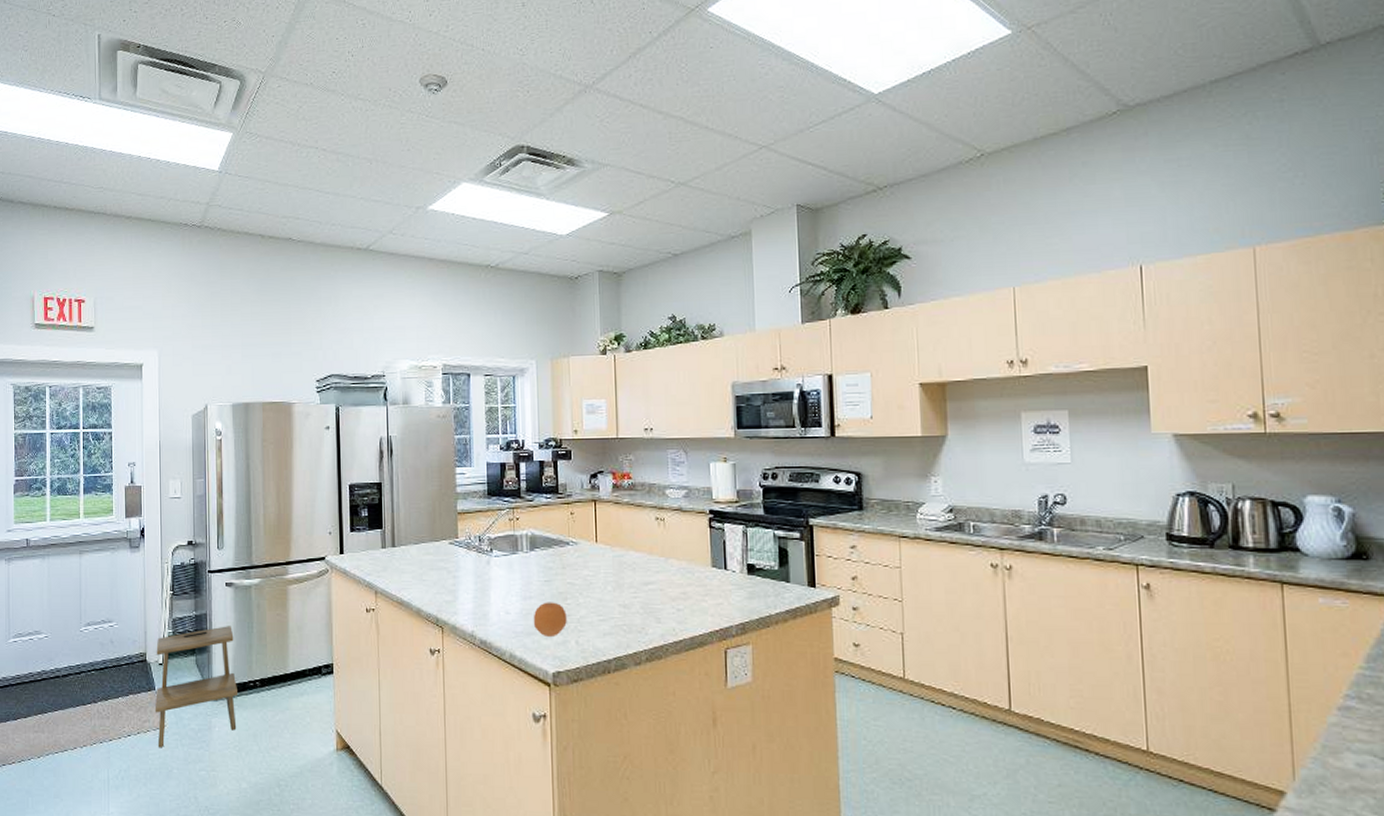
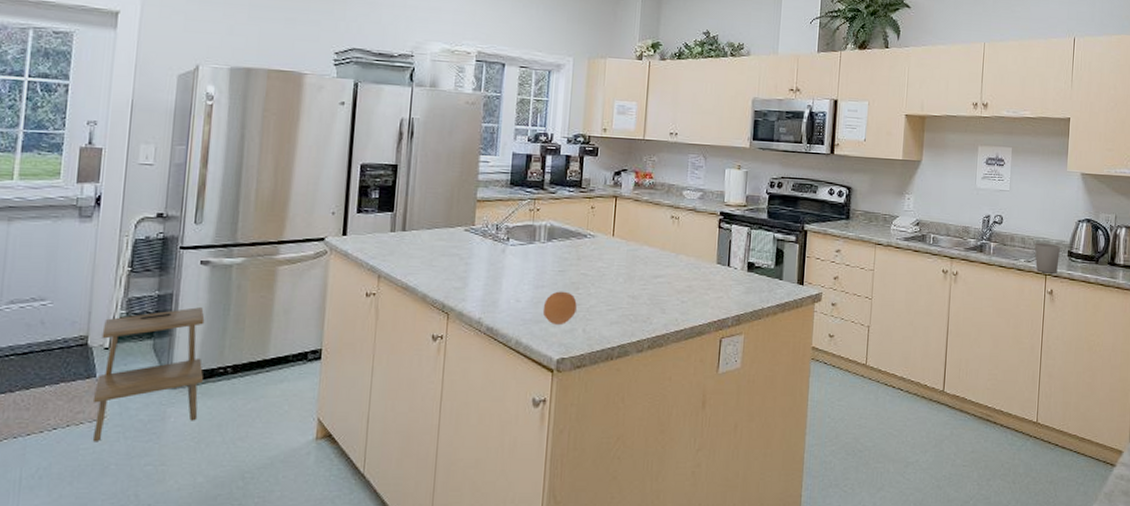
dixie cup: none [1115,525,1155,563] -> present [1034,242,1061,274]

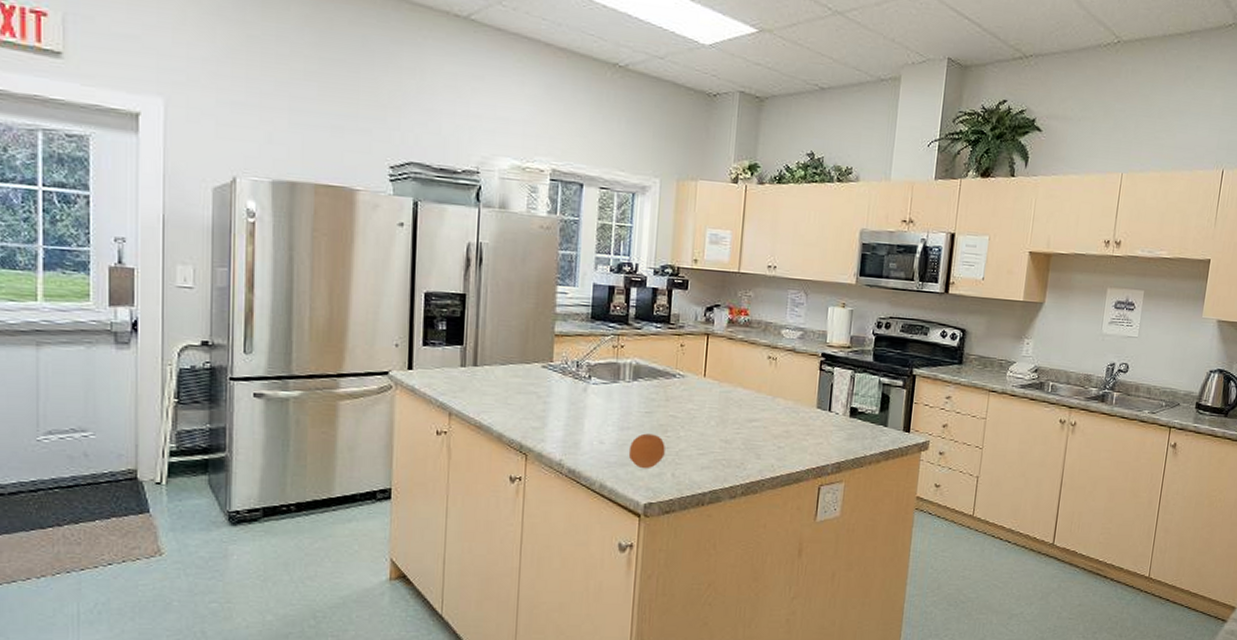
step stool: present [92,307,205,442] -> none [148,442,265,579]
dixie cup: present [1034,242,1061,274] -> none [1160,393,1189,426]

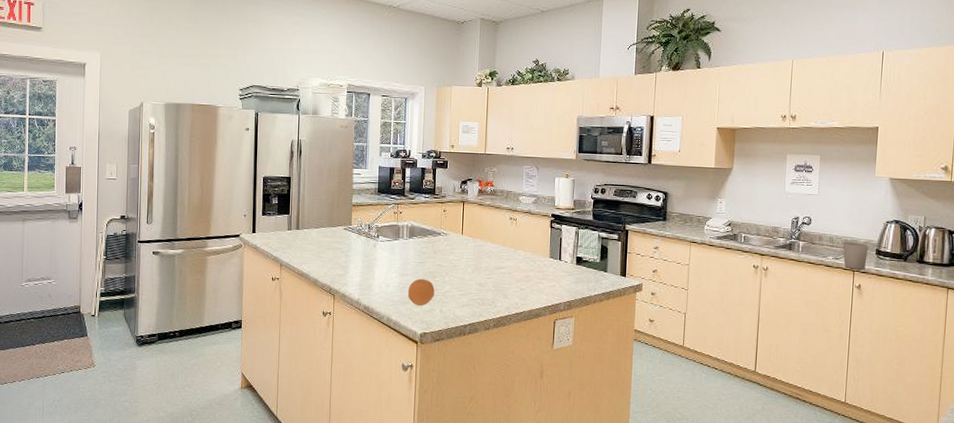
dixie cup: none [1160,393,1189,426] -> present [842,241,869,270]

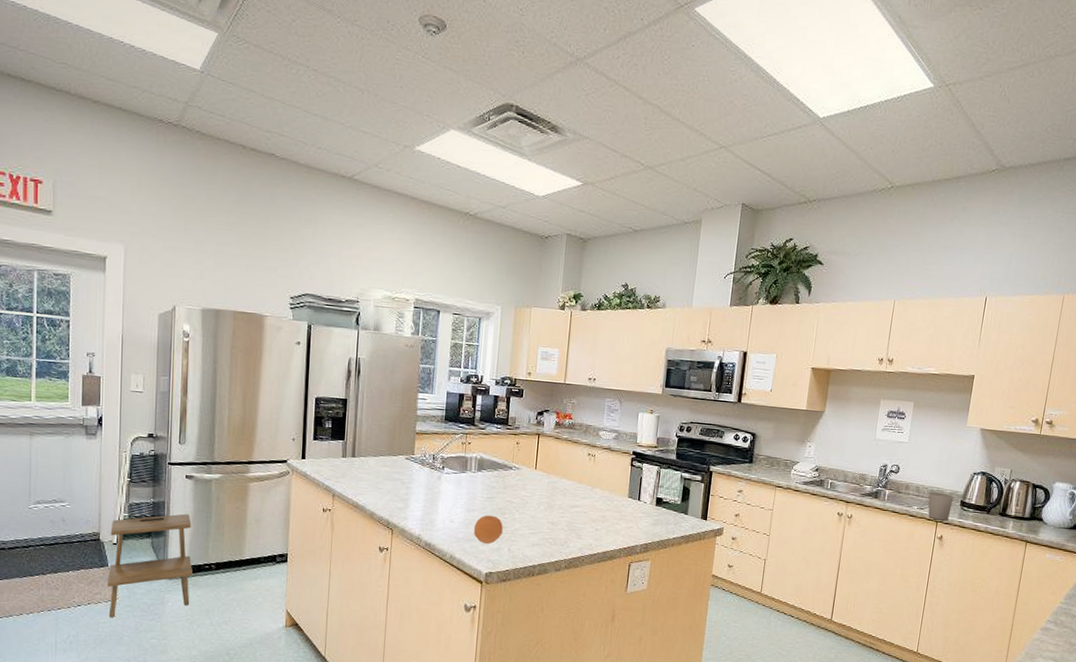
step stool: none [86,286,159,383] -> present [107,514,193,618]

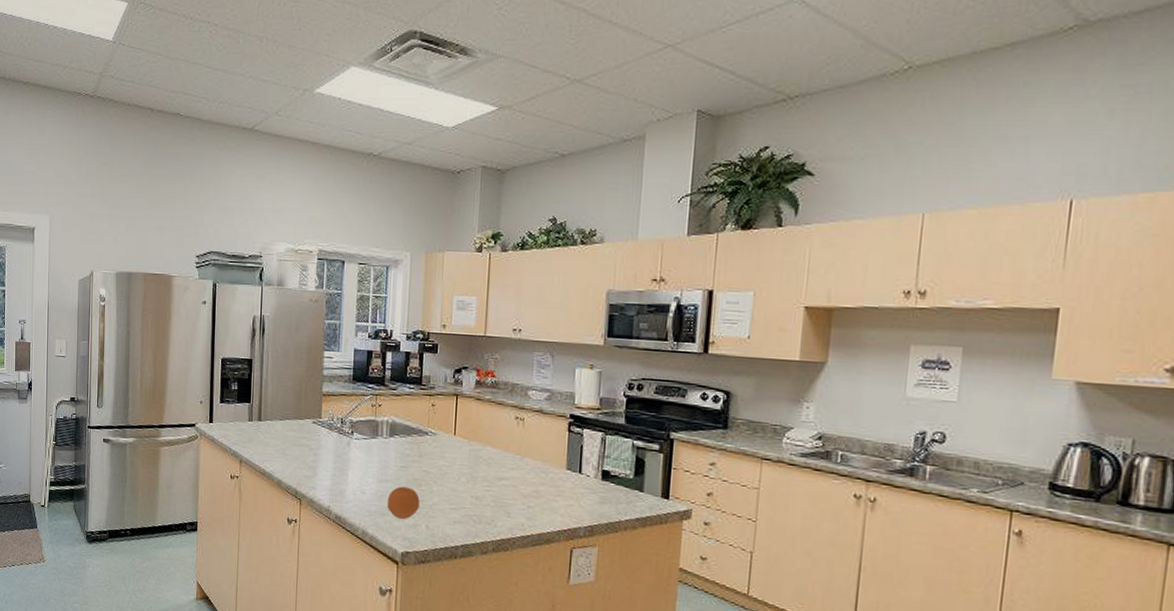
step stool: present [107,514,193,618] -> none [36,478,110,580]
dixie cup: present [928,491,954,521] -> none [994,469,1038,510]

